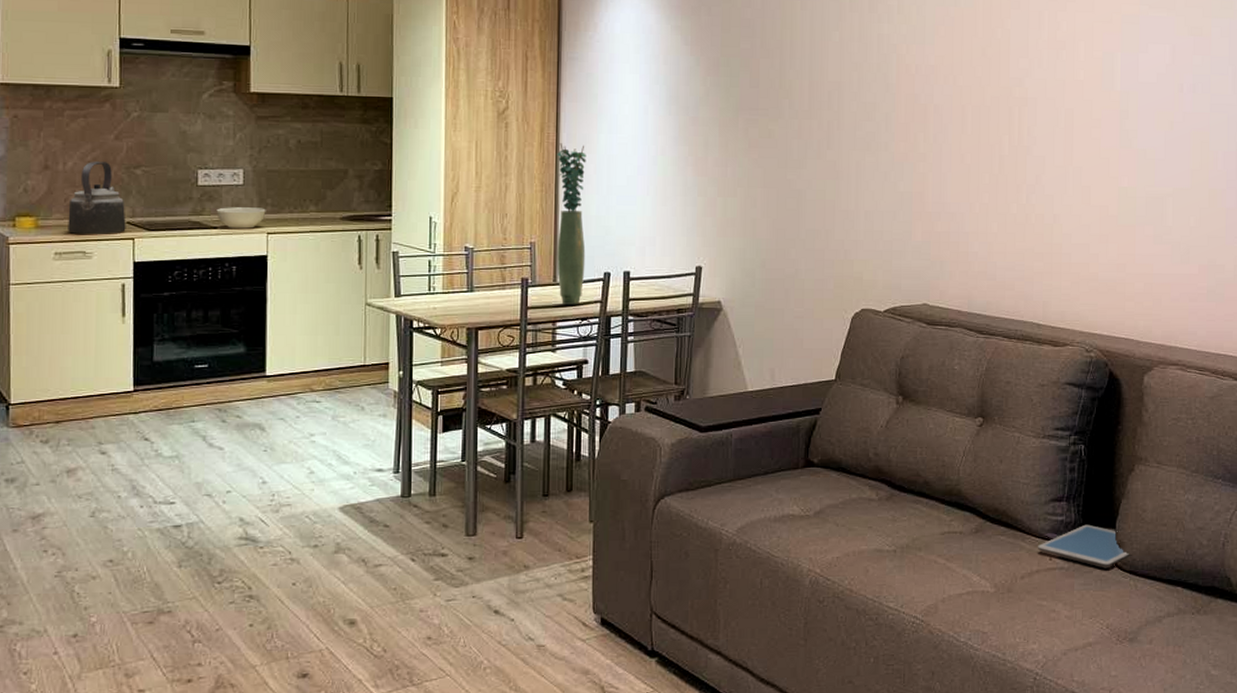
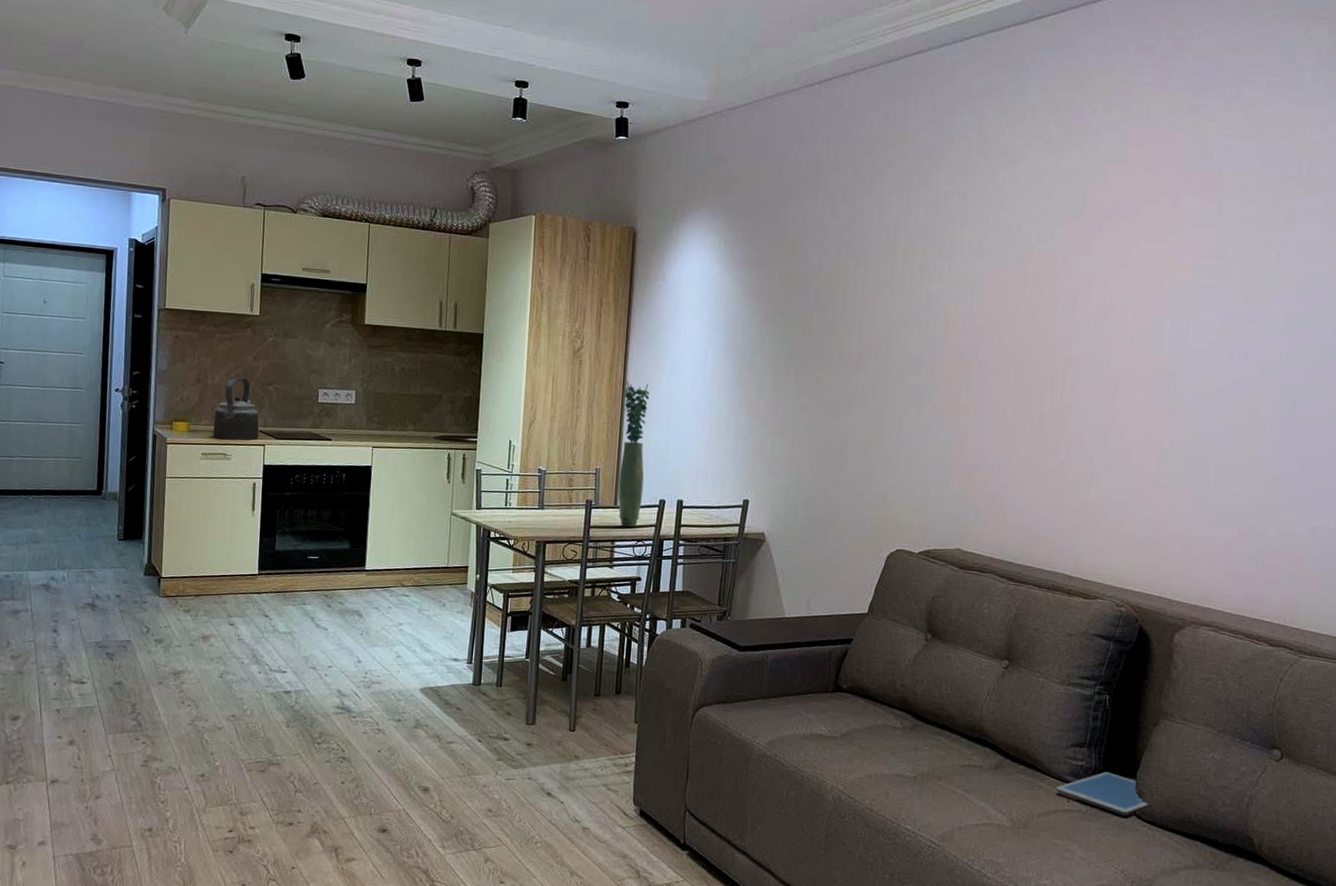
bowl: present [216,207,266,229] -> none [332,422,373,442]

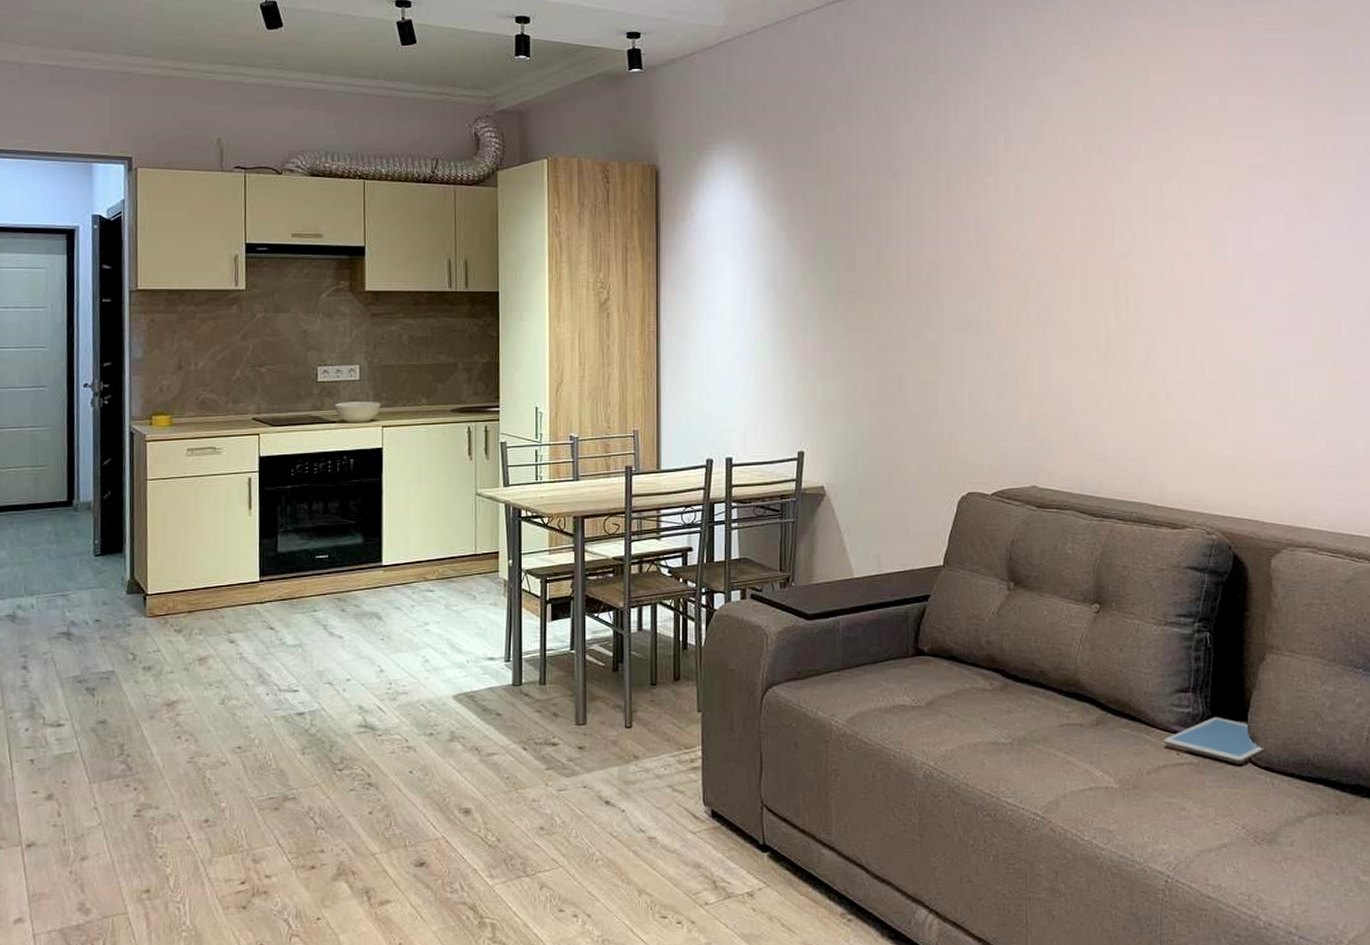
kettle: present [213,378,259,441] -> none [199,361,252,432]
bowl: none [332,422,373,442] -> present [335,402,381,422]
vase: present [618,381,650,528] -> none [658,332,688,493]

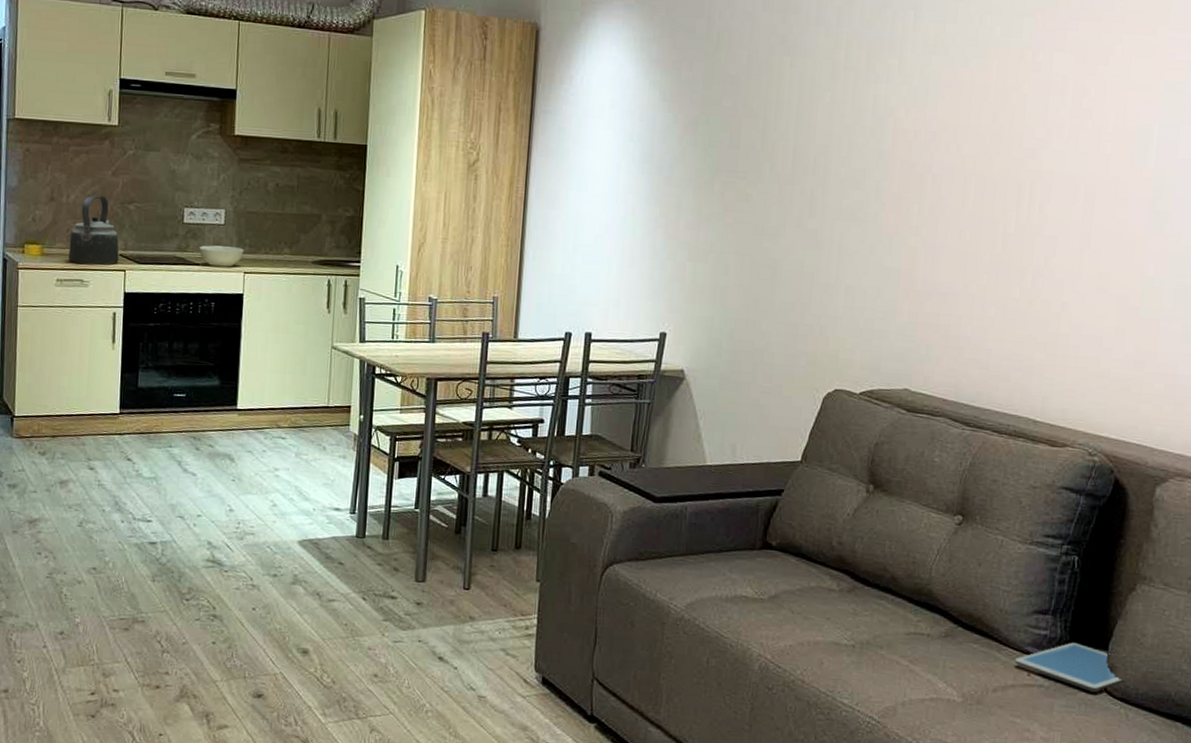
kettle: none [199,361,252,432] -> present [68,195,119,265]

